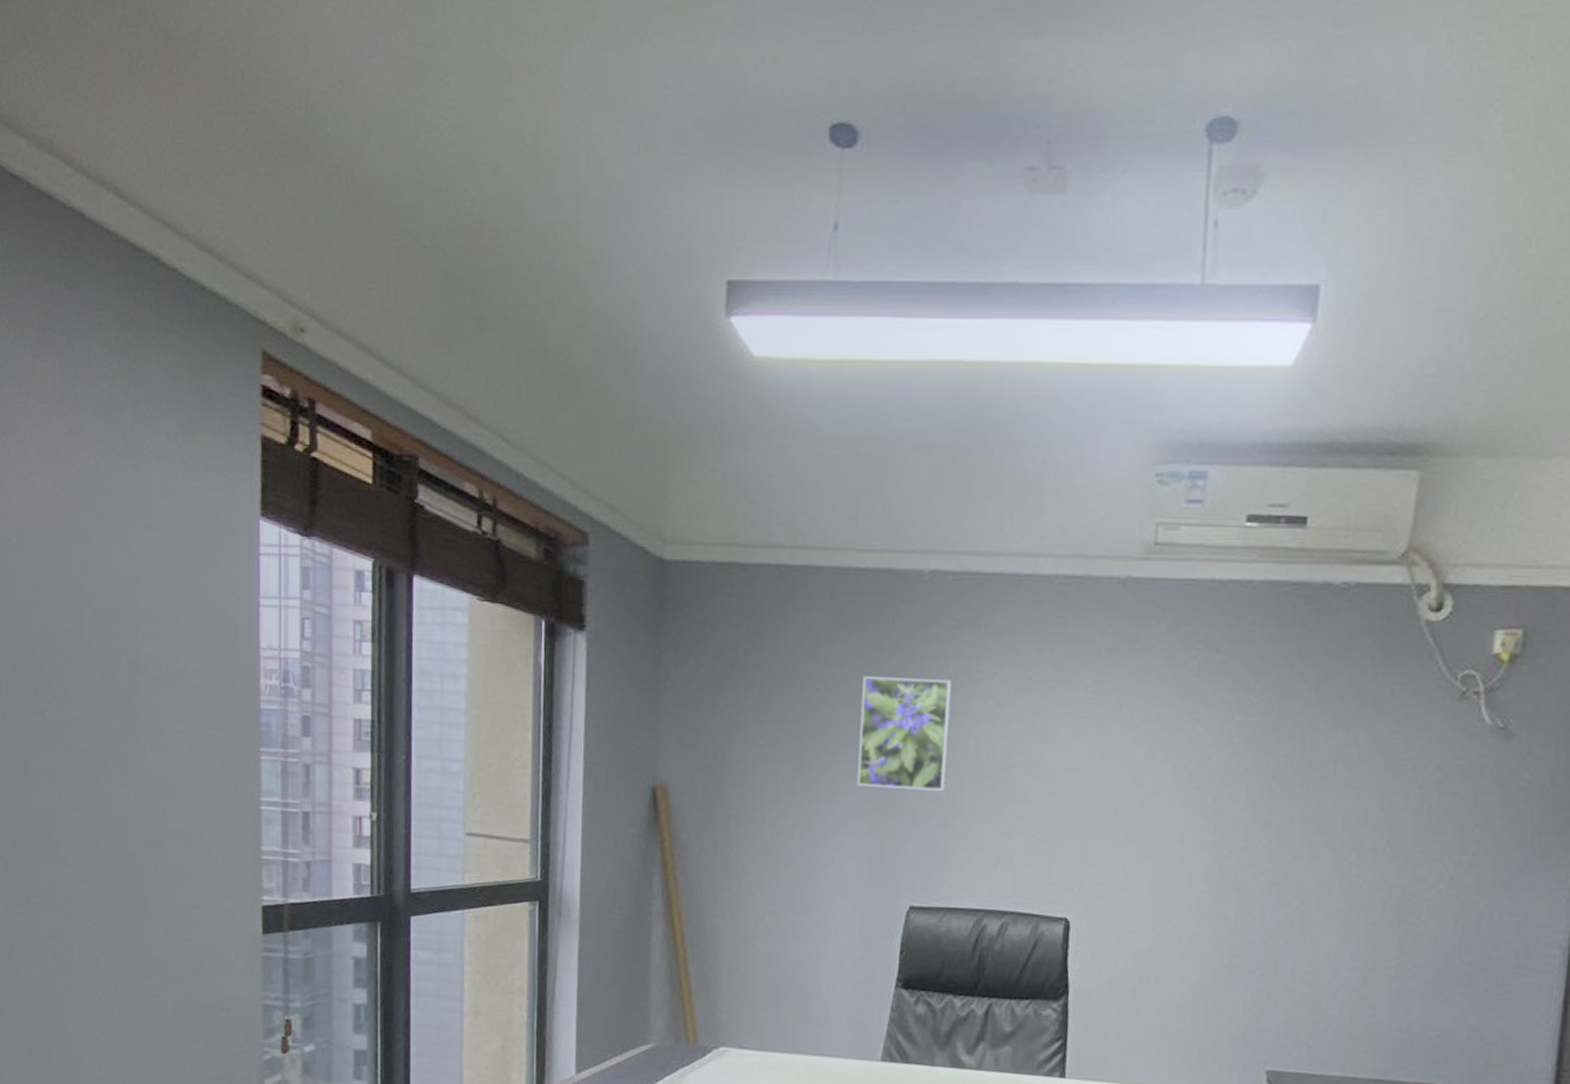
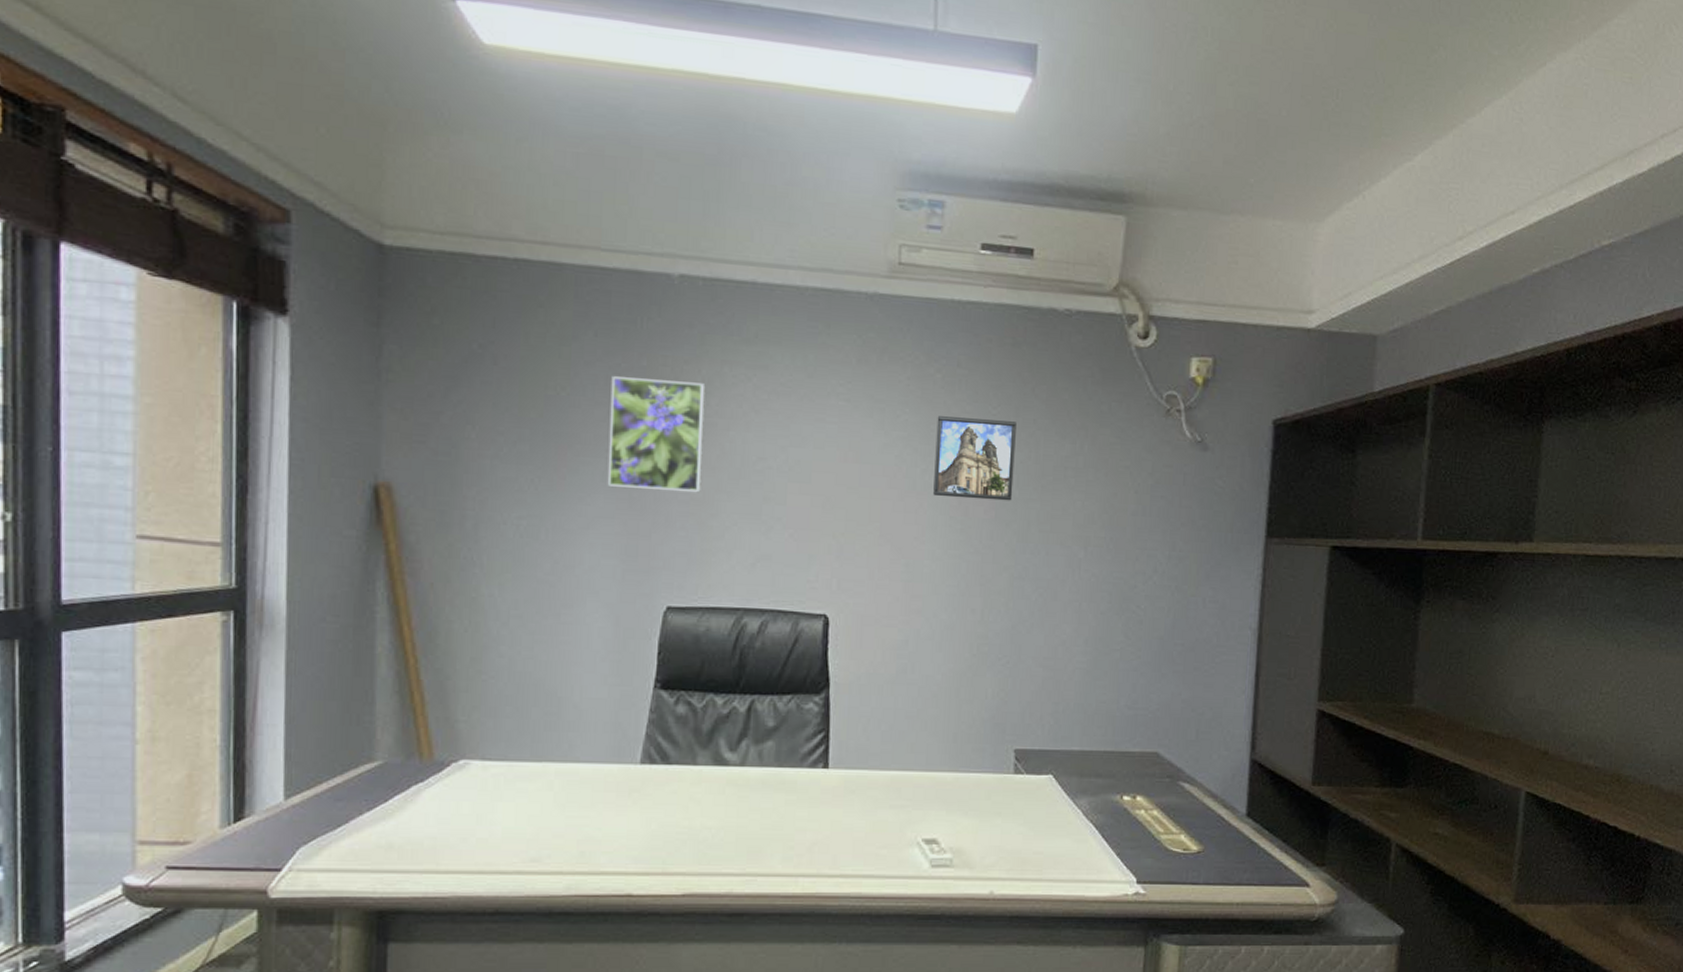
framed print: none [1185,707,1281,799] -> present [933,416,1016,501]

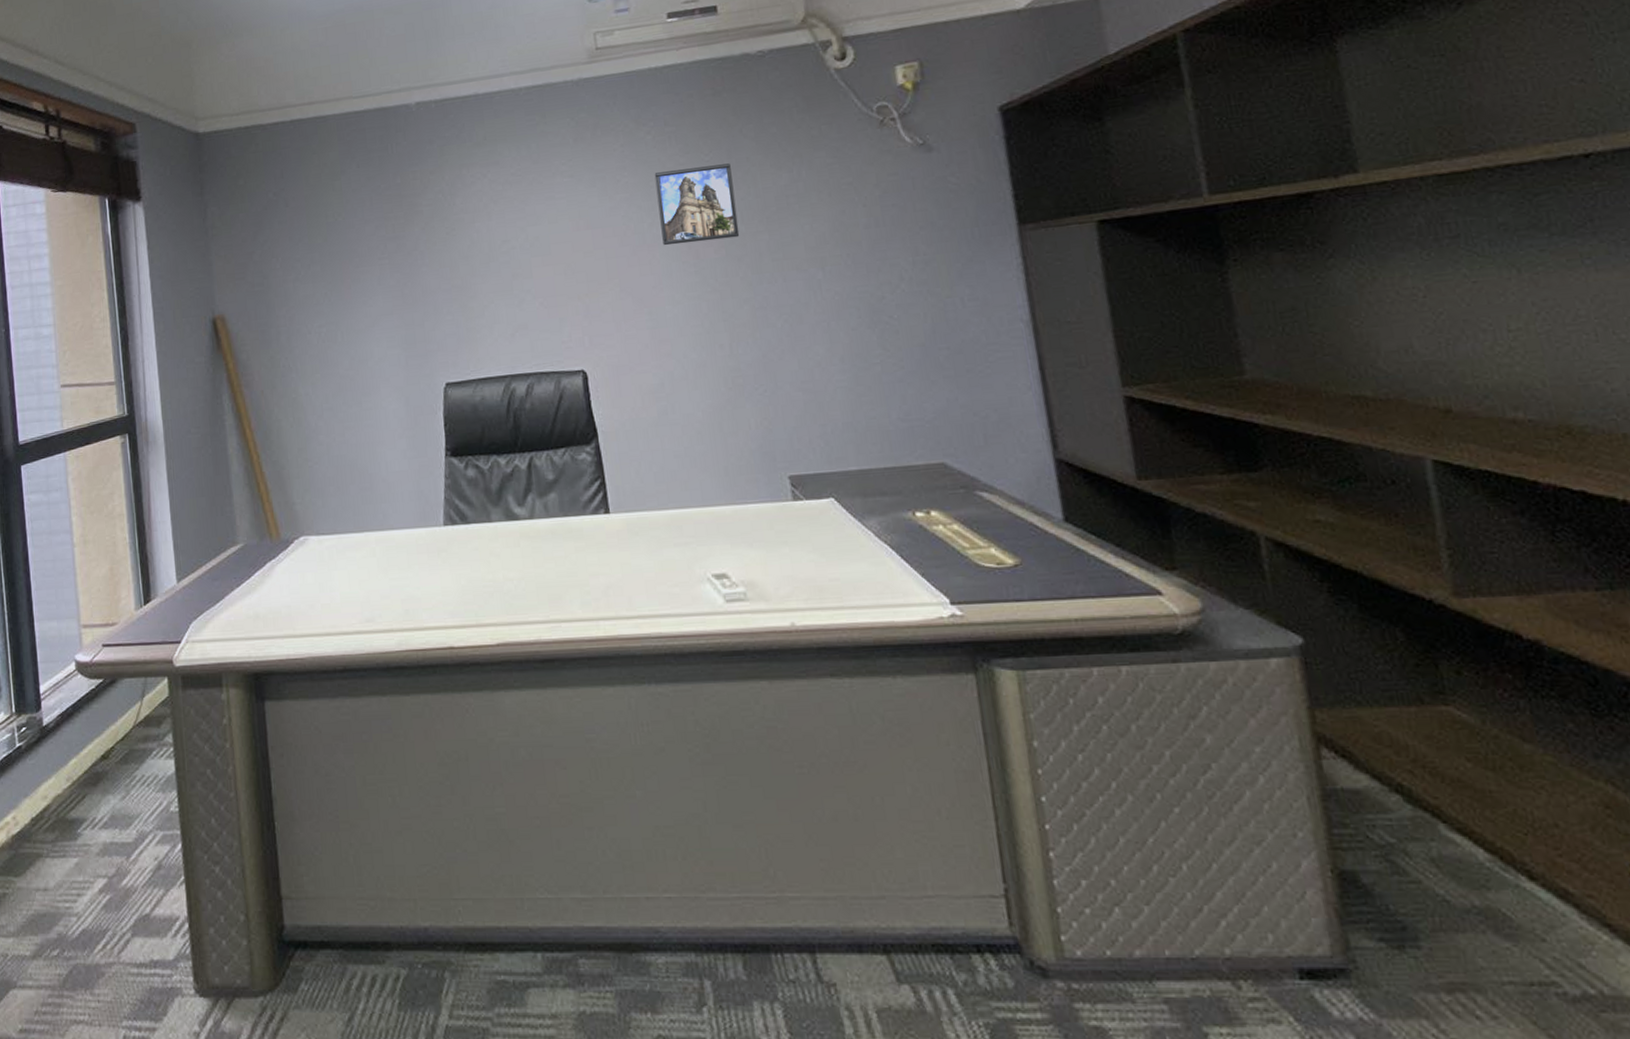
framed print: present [607,376,706,493] -> none [375,187,459,288]

